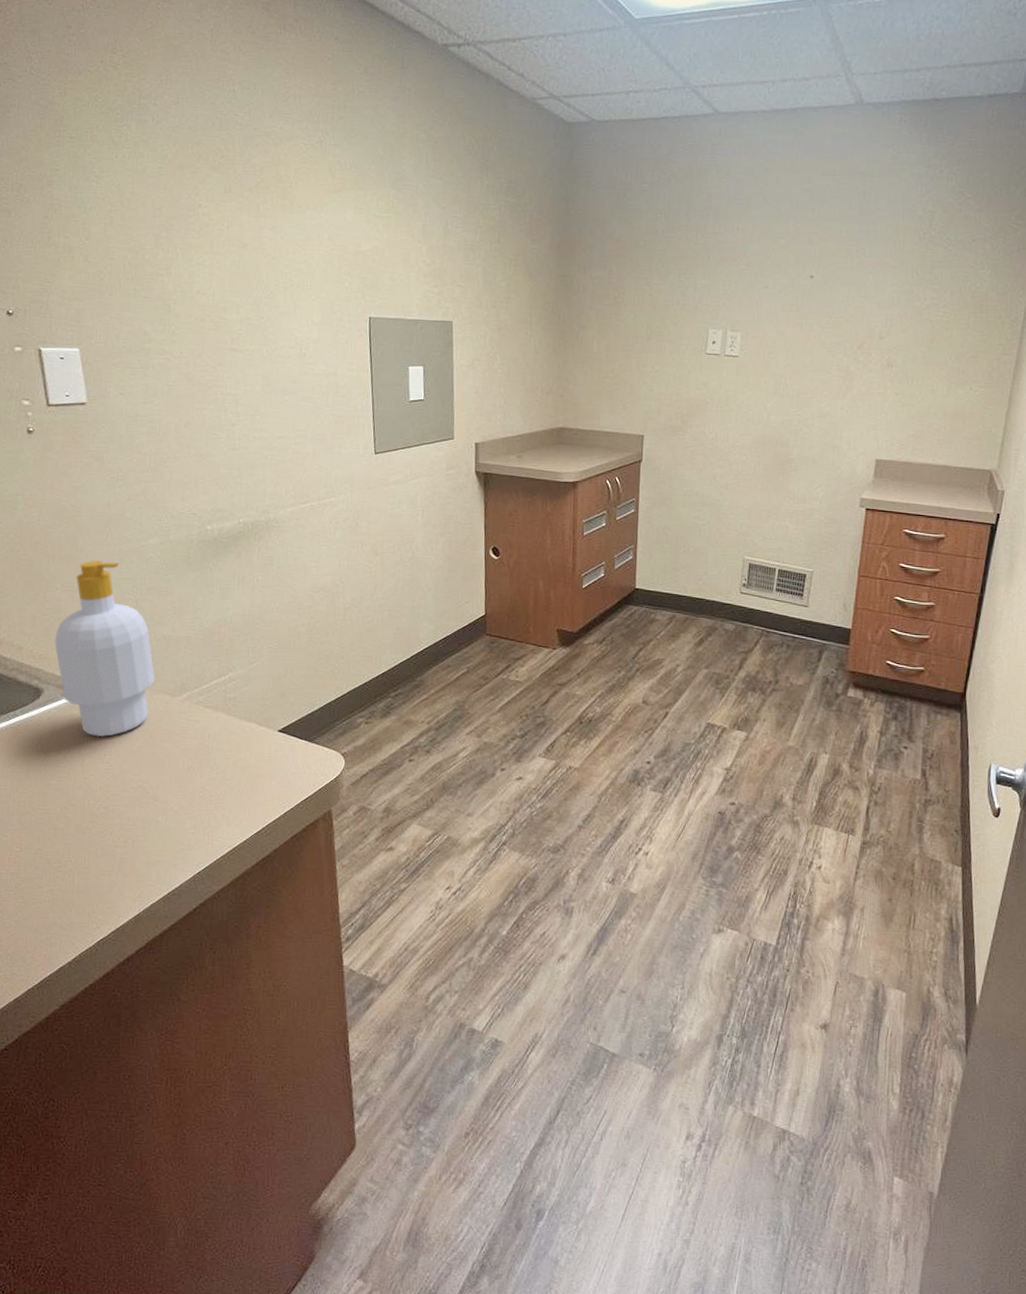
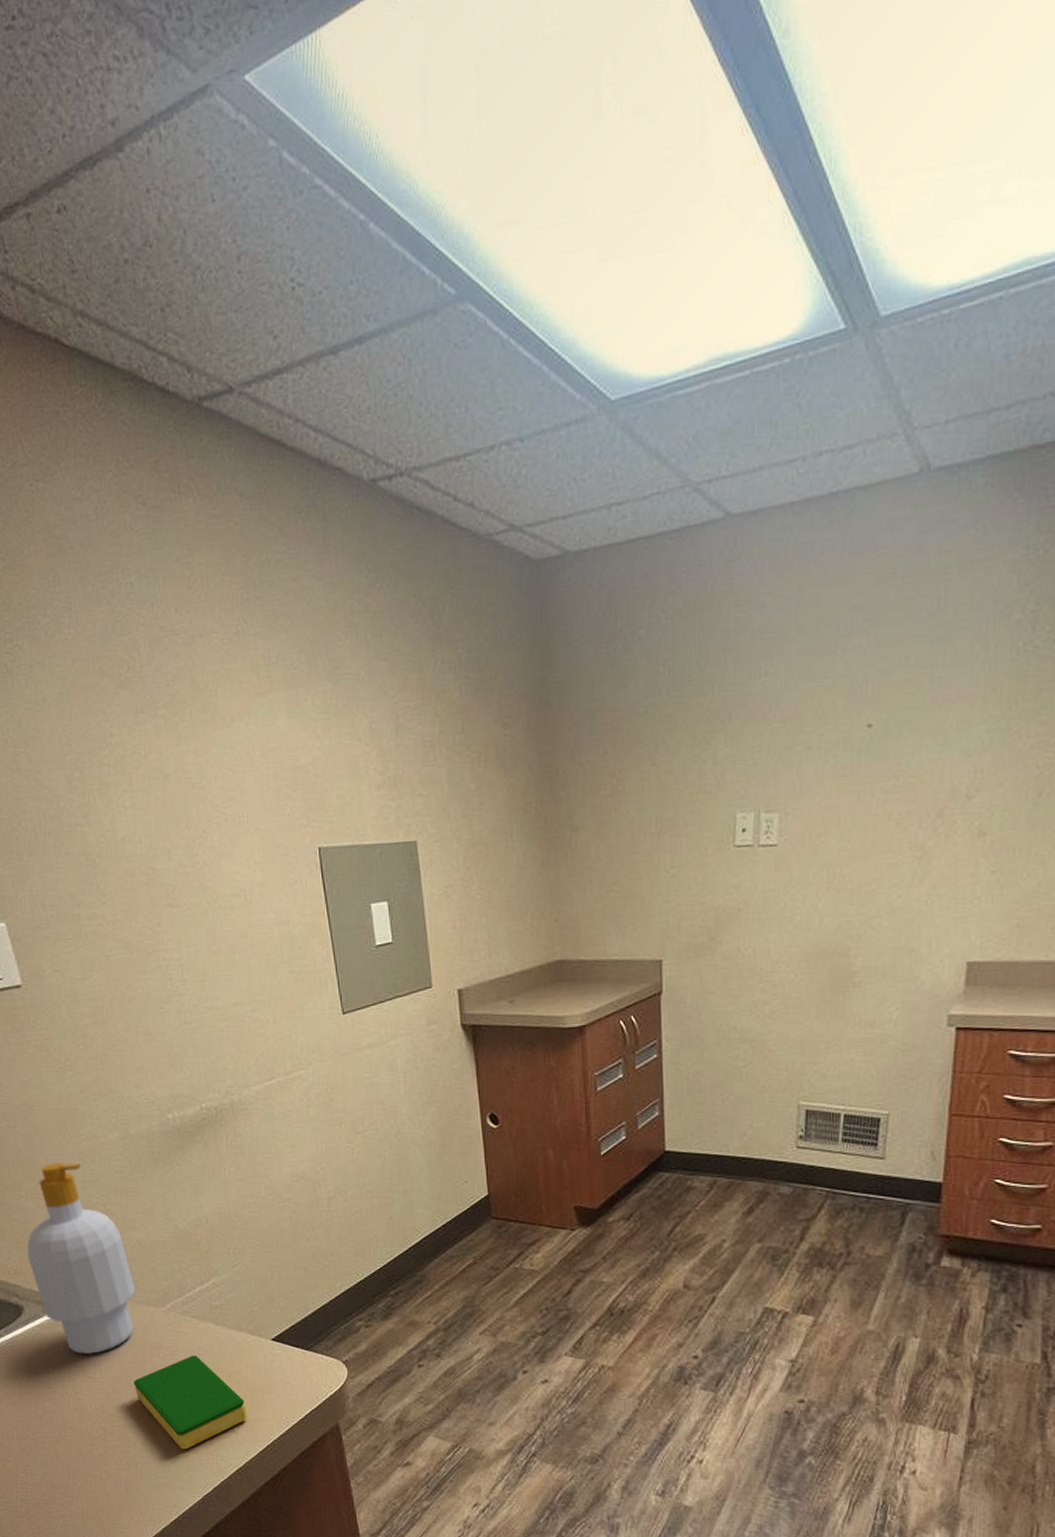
dish sponge: none [141,741,247,830] -> present [133,1355,247,1450]

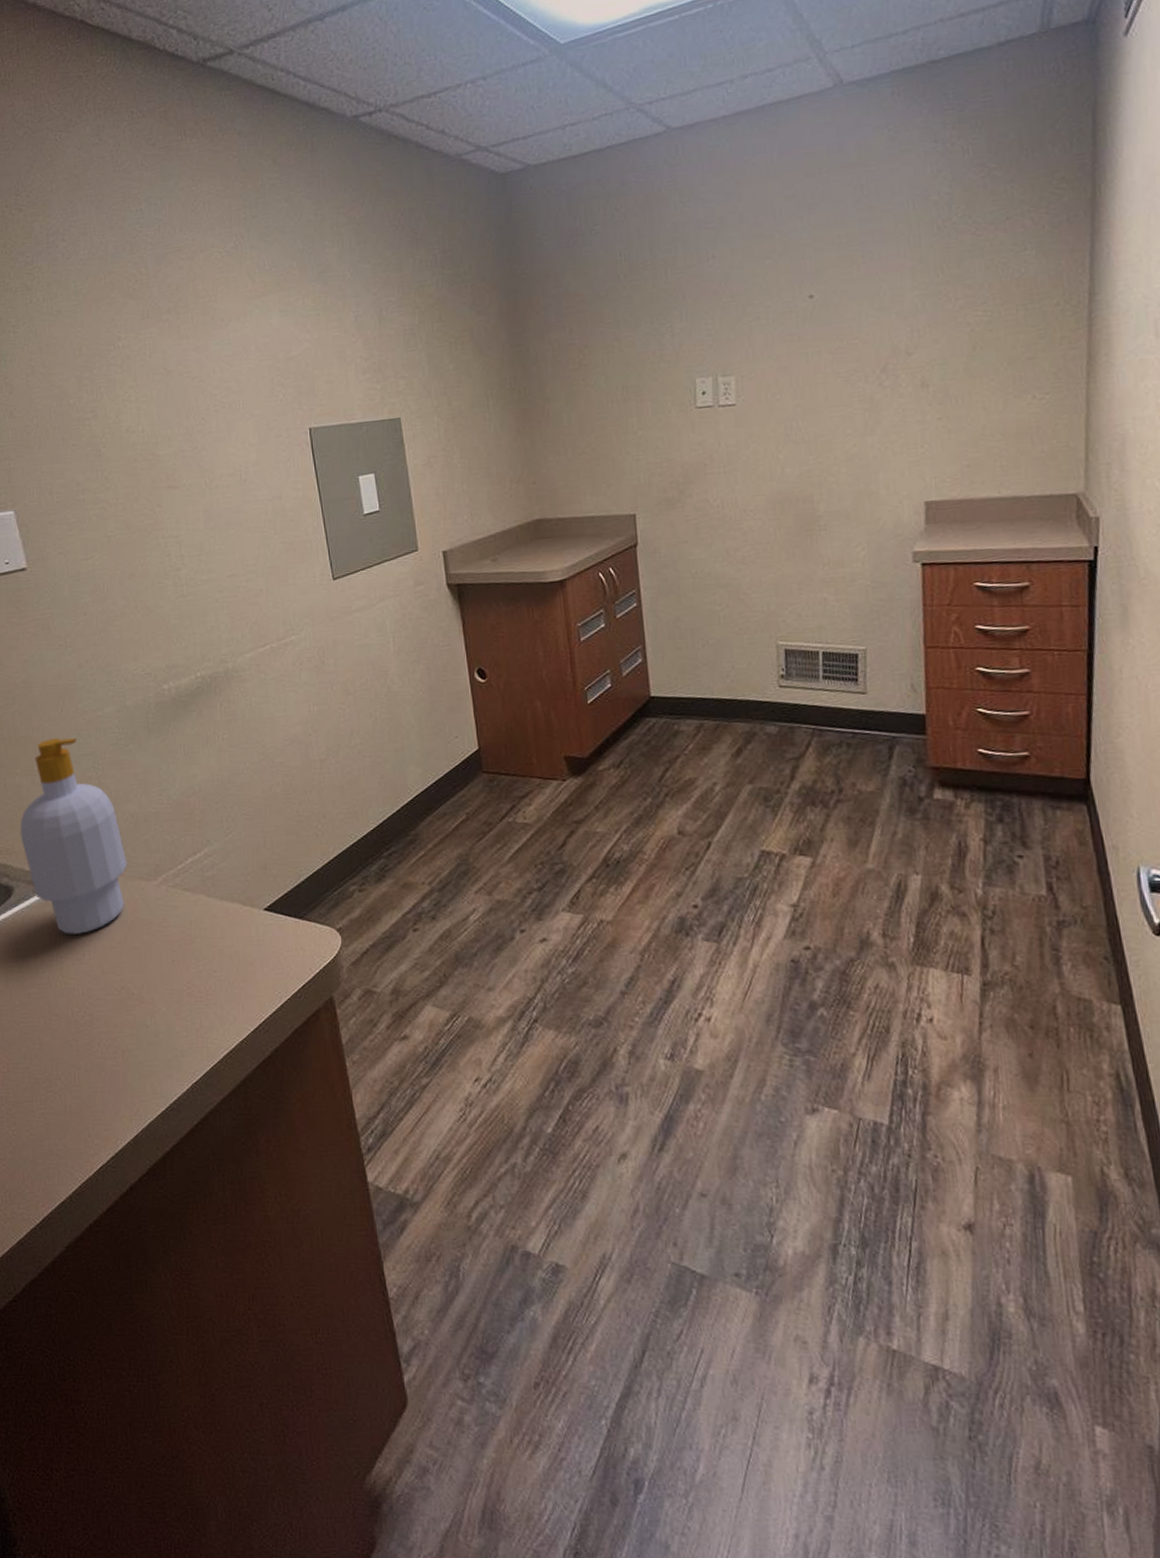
dish sponge: present [133,1355,247,1450] -> none [123,929,239,1034]

